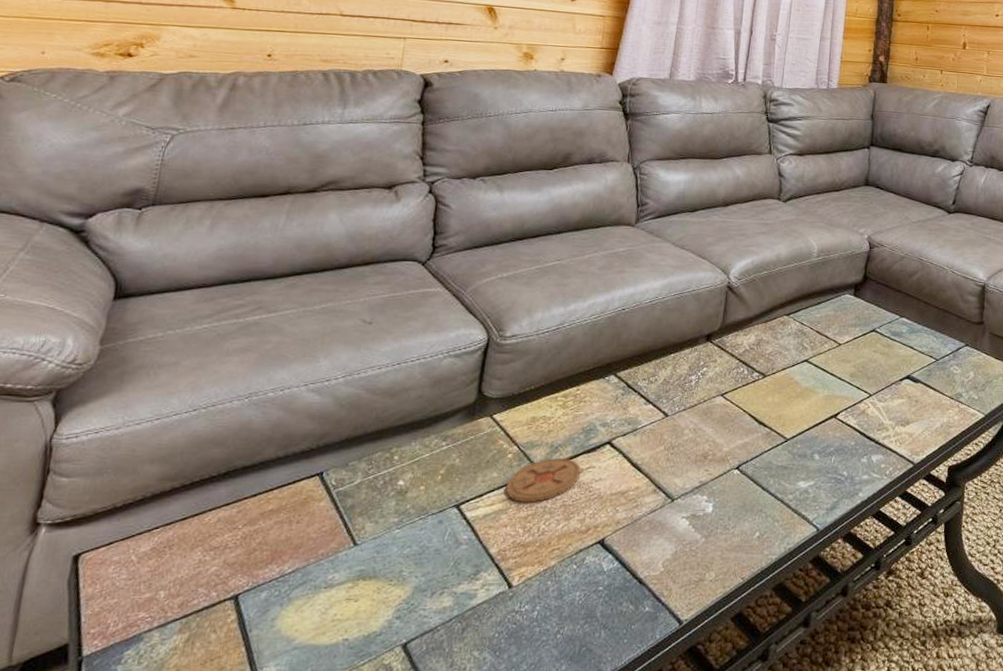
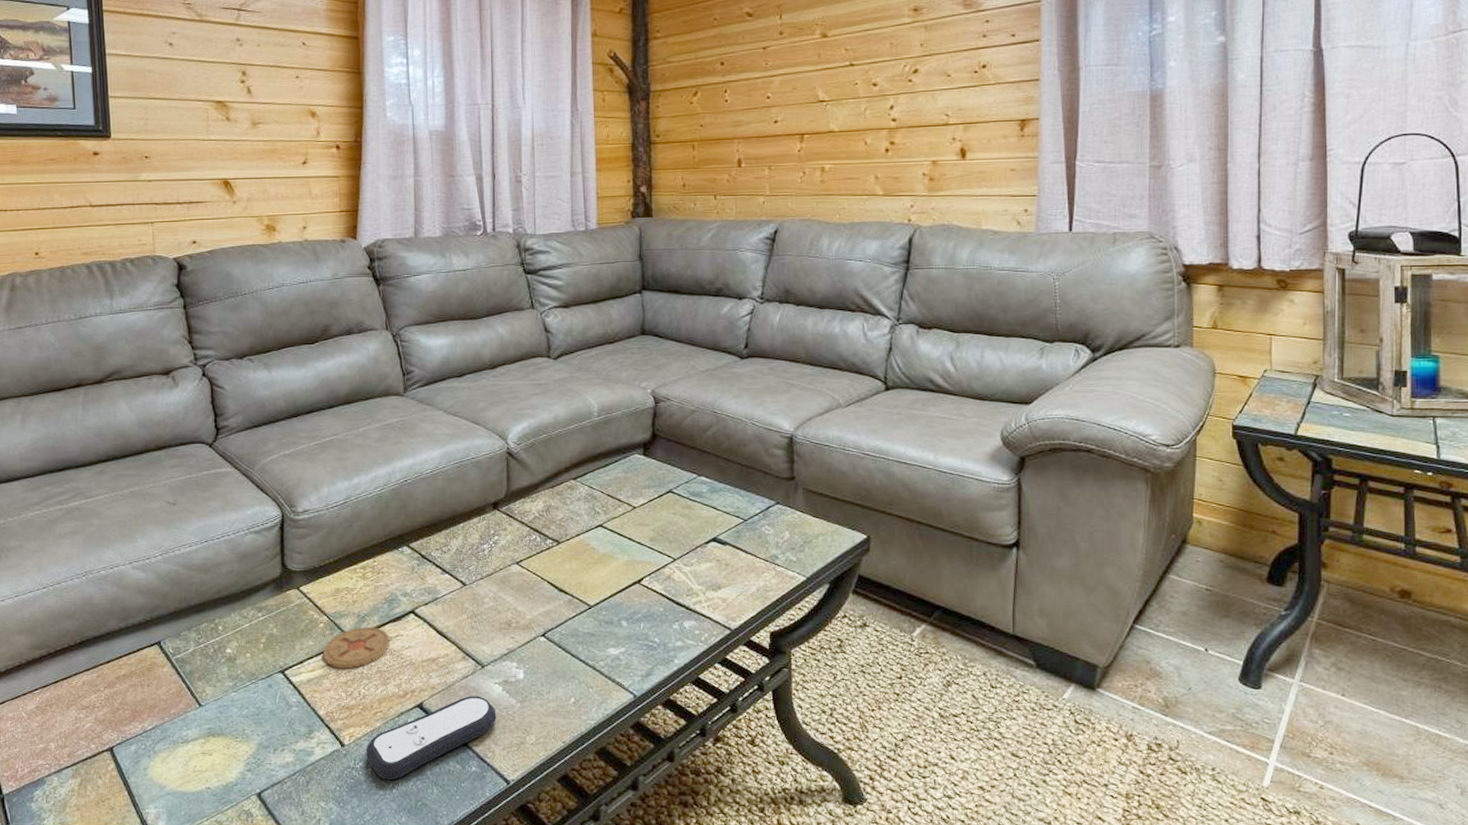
remote control: none [534,531,680,623] -> present [366,696,497,779]

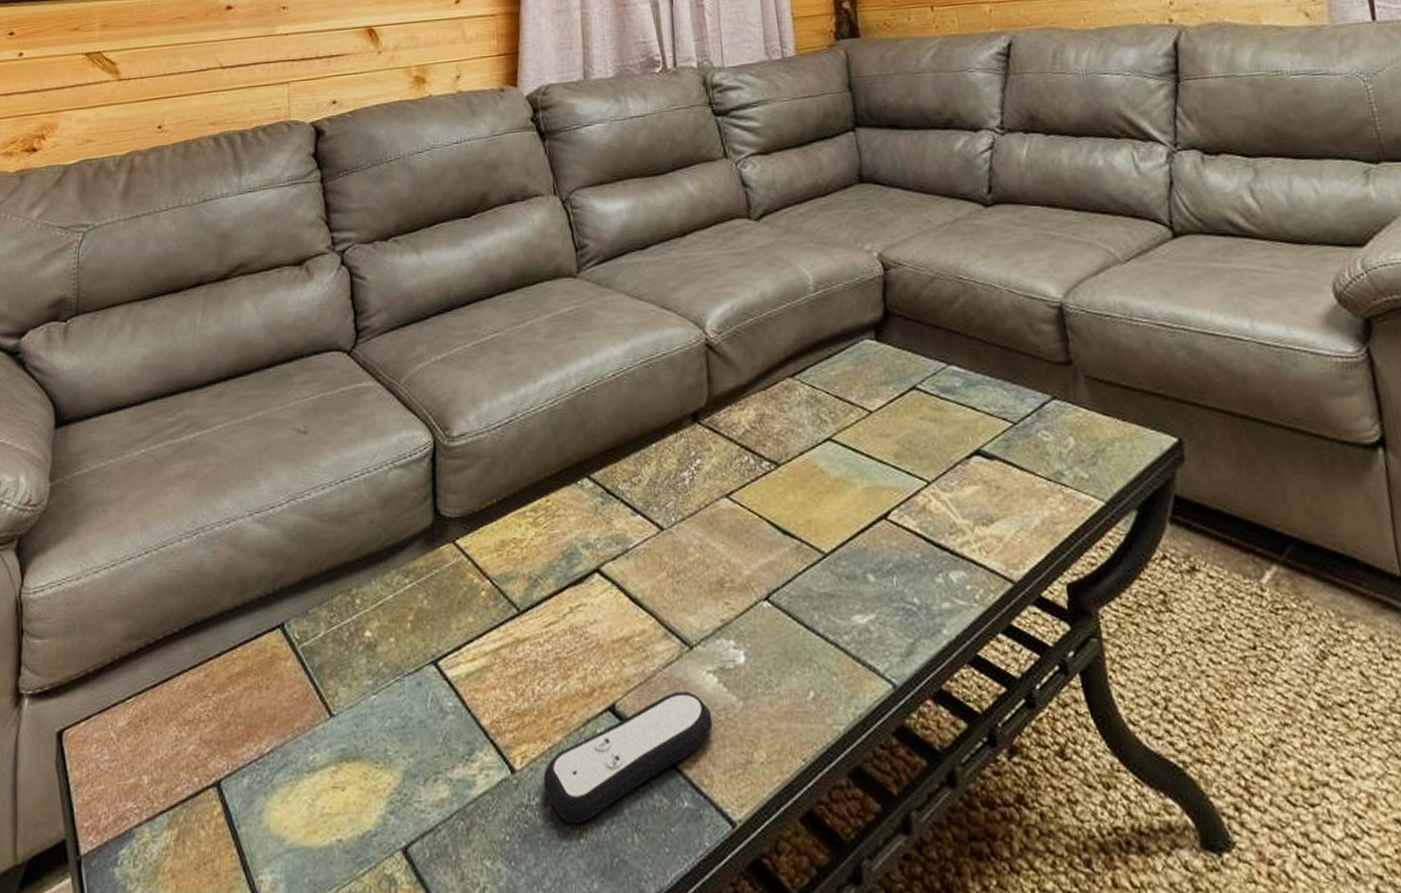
coaster: present [322,627,391,669] -> none [485,594,571,657]

